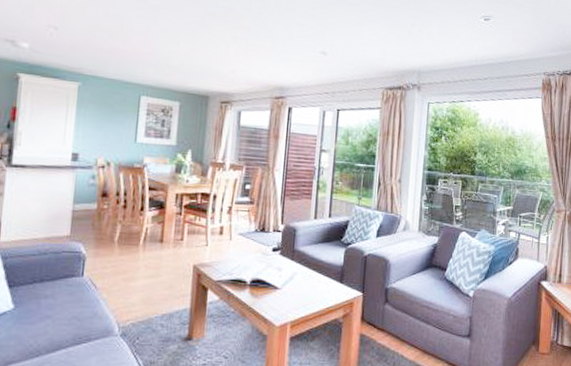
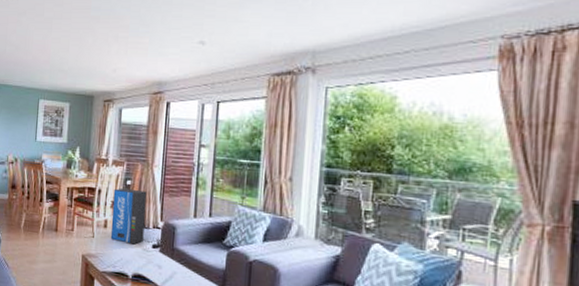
air purifier: none [226,192,267,250] -> present [110,188,147,245]

